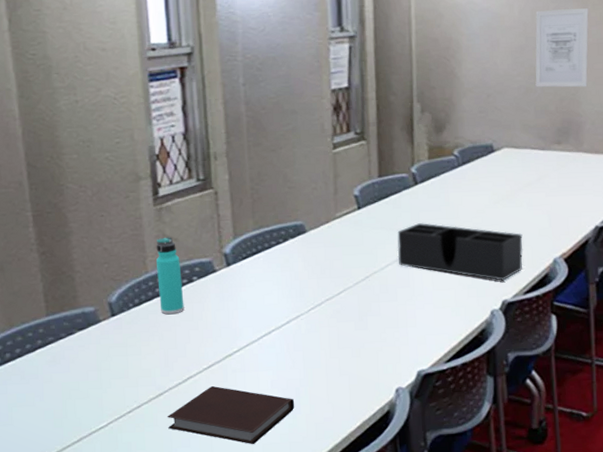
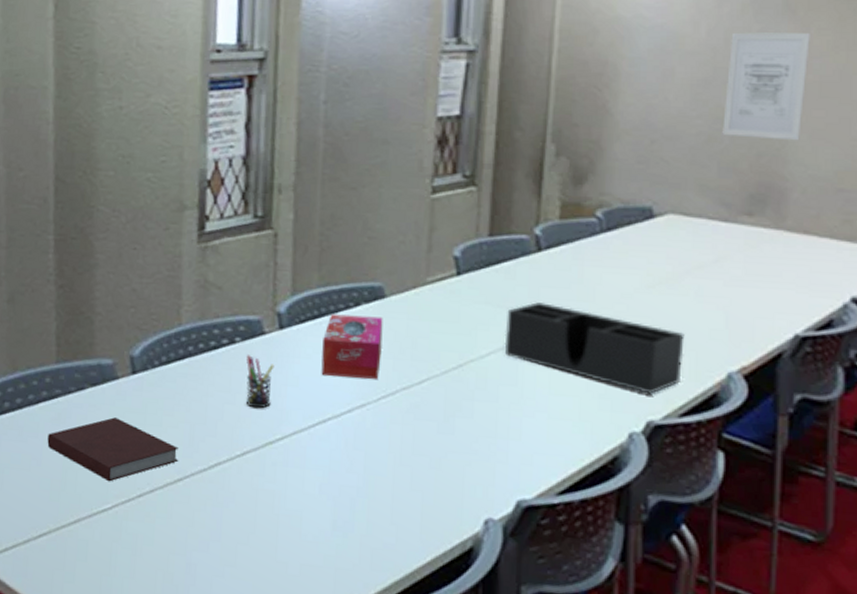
notebook: none [46,353,158,405] -> present [47,417,179,482]
thermos bottle: present [155,237,184,315] -> none [191,283,222,382]
notebook: present [167,385,295,444] -> none [184,478,348,562]
pen holder: none [204,289,227,330] -> present [245,355,275,409]
tissue box: none [262,248,308,298] -> present [321,314,383,379]

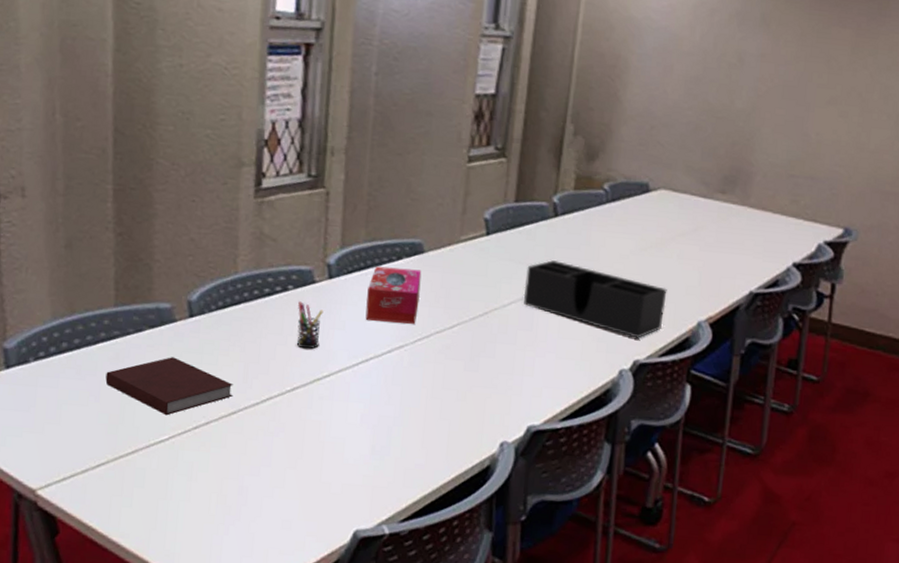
wall art: present [722,32,810,141] -> none [707,38,779,134]

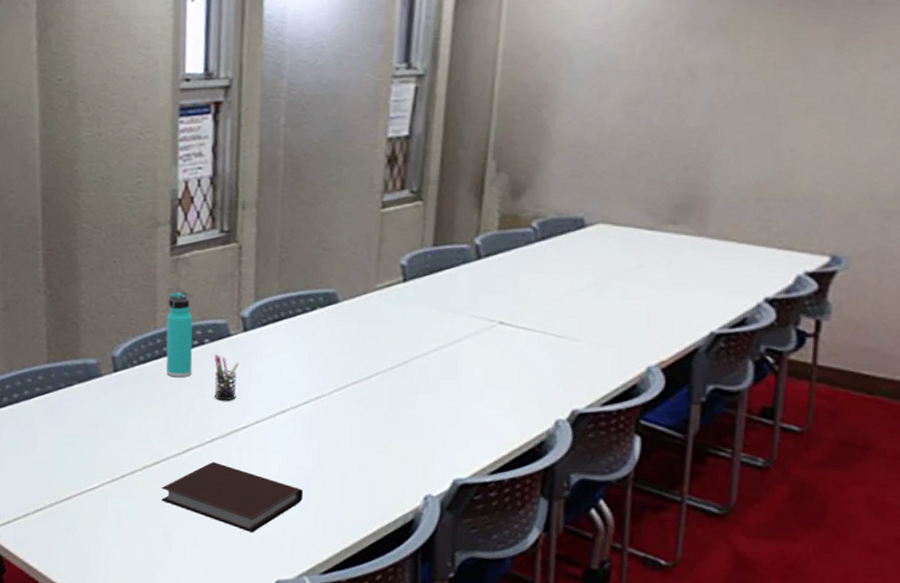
notebook: present [105,357,233,416] -> none [41,409,156,465]
notebook: none [237,410,385,483] -> present [161,461,304,532]
thermos bottle: none [246,235,276,325] -> present [166,291,193,378]
tissue box: present [365,266,422,324] -> none [281,317,337,375]
desk organizer: present [523,260,667,338] -> none [445,305,609,386]

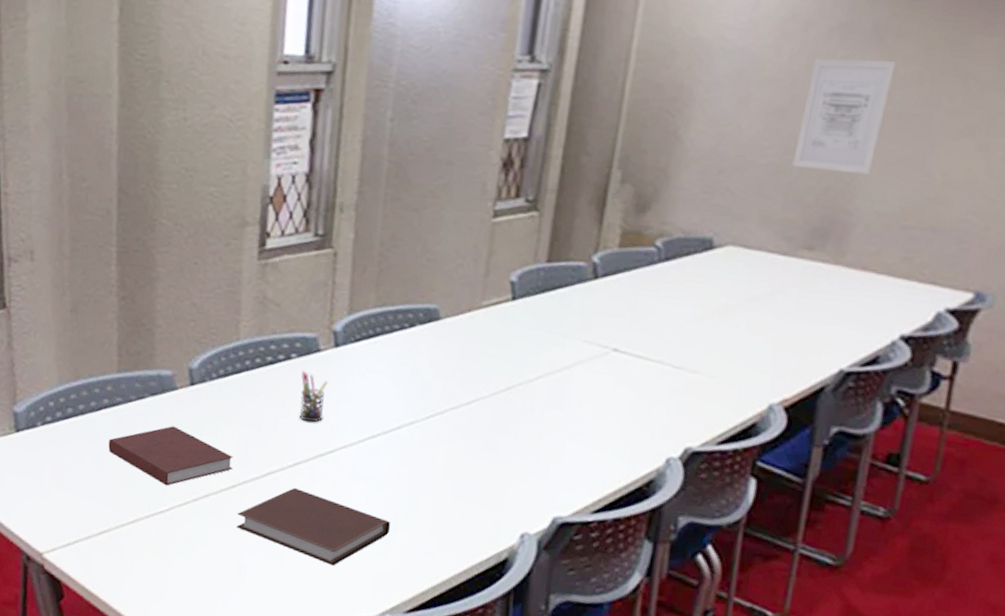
notebook: none [41,409,156,465] -> present [108,426,233,486]
thermos bottle: present [166,291,193,378] -> none [248,300,280,395]
wall art: none [652,52,740,154] -> present [792,58,896,175]

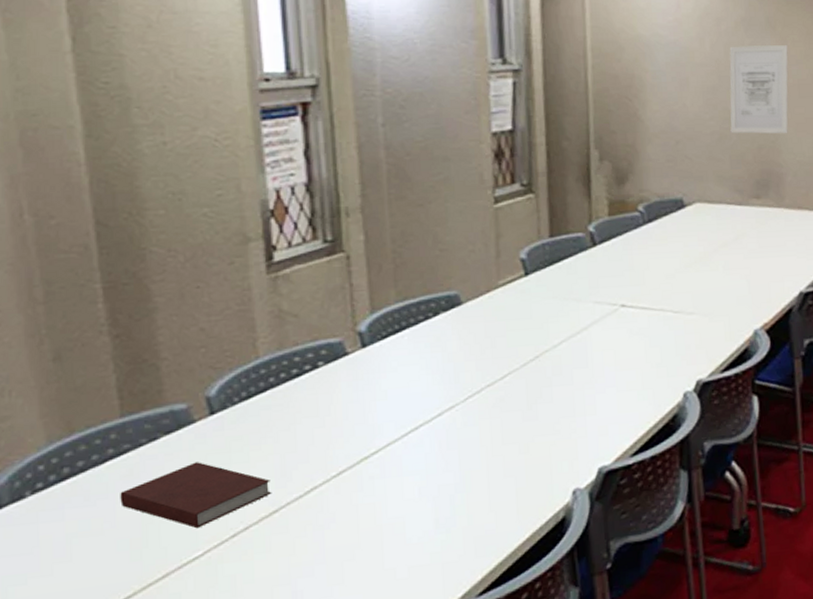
notebook: present [236,487,391,565] -> none [283,497,449,568]
pen holder: present [299,371,328,423] -> none [332,377,362,428]

